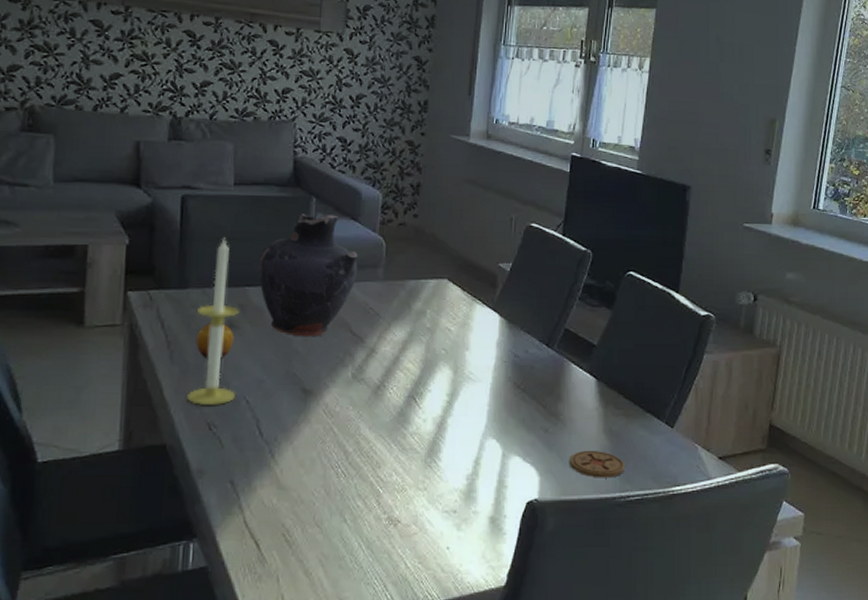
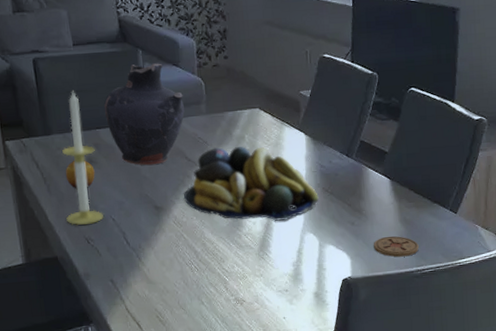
fruit bowl: none [340,322,508,420] -> present [183,146,319,221]

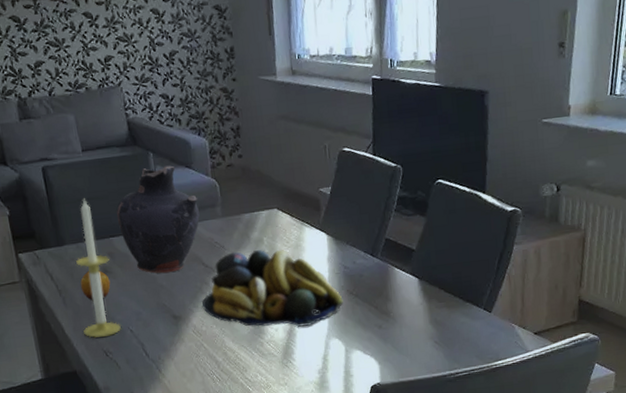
coaster: present [373,236,419,257] -> none [402,338,452,361]

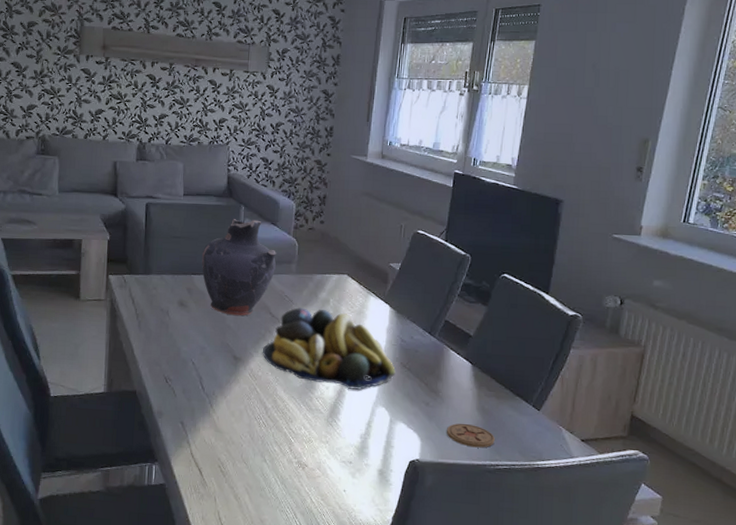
candle: present [76,197,121,338] -> none [150,235,187,364]
fruit: present [80,270,111,302] -> none [156,301,184,330]
coaster: none [402,338,452,361] -> present [446,423,495,448]

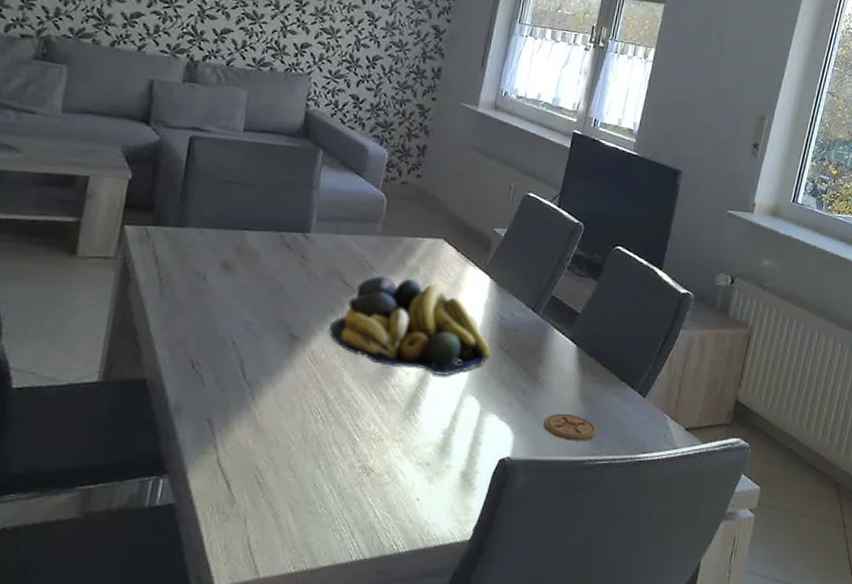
vase: present [201,219,276,316] -> none [258,164,359,285]

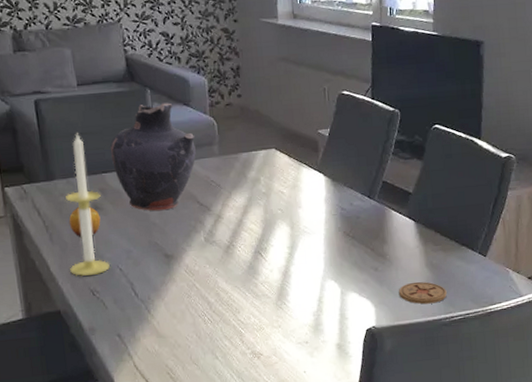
candle: none [173,179,235,344] -> present [66,132,110,276]
fruit: none [188,261,228,299] -> present [68,206,101,239]
vase: none [258,164,359,285] -> present [110,103,196,212]
fruit bowl: present [328,275,491,376] -> none [195,188,340,268]

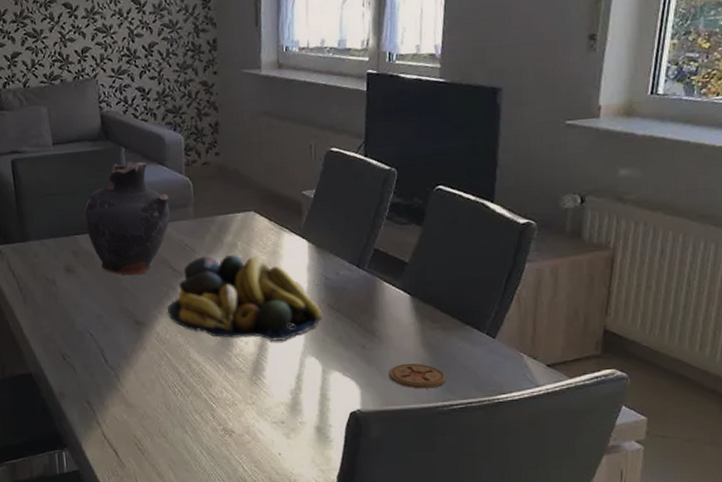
candle: present [66,132,110,276] -> none [39,192,81,340]
fruit: present [68,206,101,239] -> none [41,268,73,301]
fruit bowl: none [195,188,340,268] -> present [167,254,323,341]

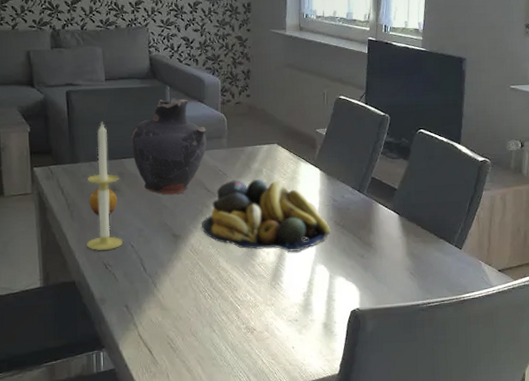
candle: none [39,192,81,340] -> present [87,121,123,251]
fruit: none [41,268,73,301] -> present [88,187,118,216]
coaster: present [388,363,446,389] -> none [381,269,425,290]

